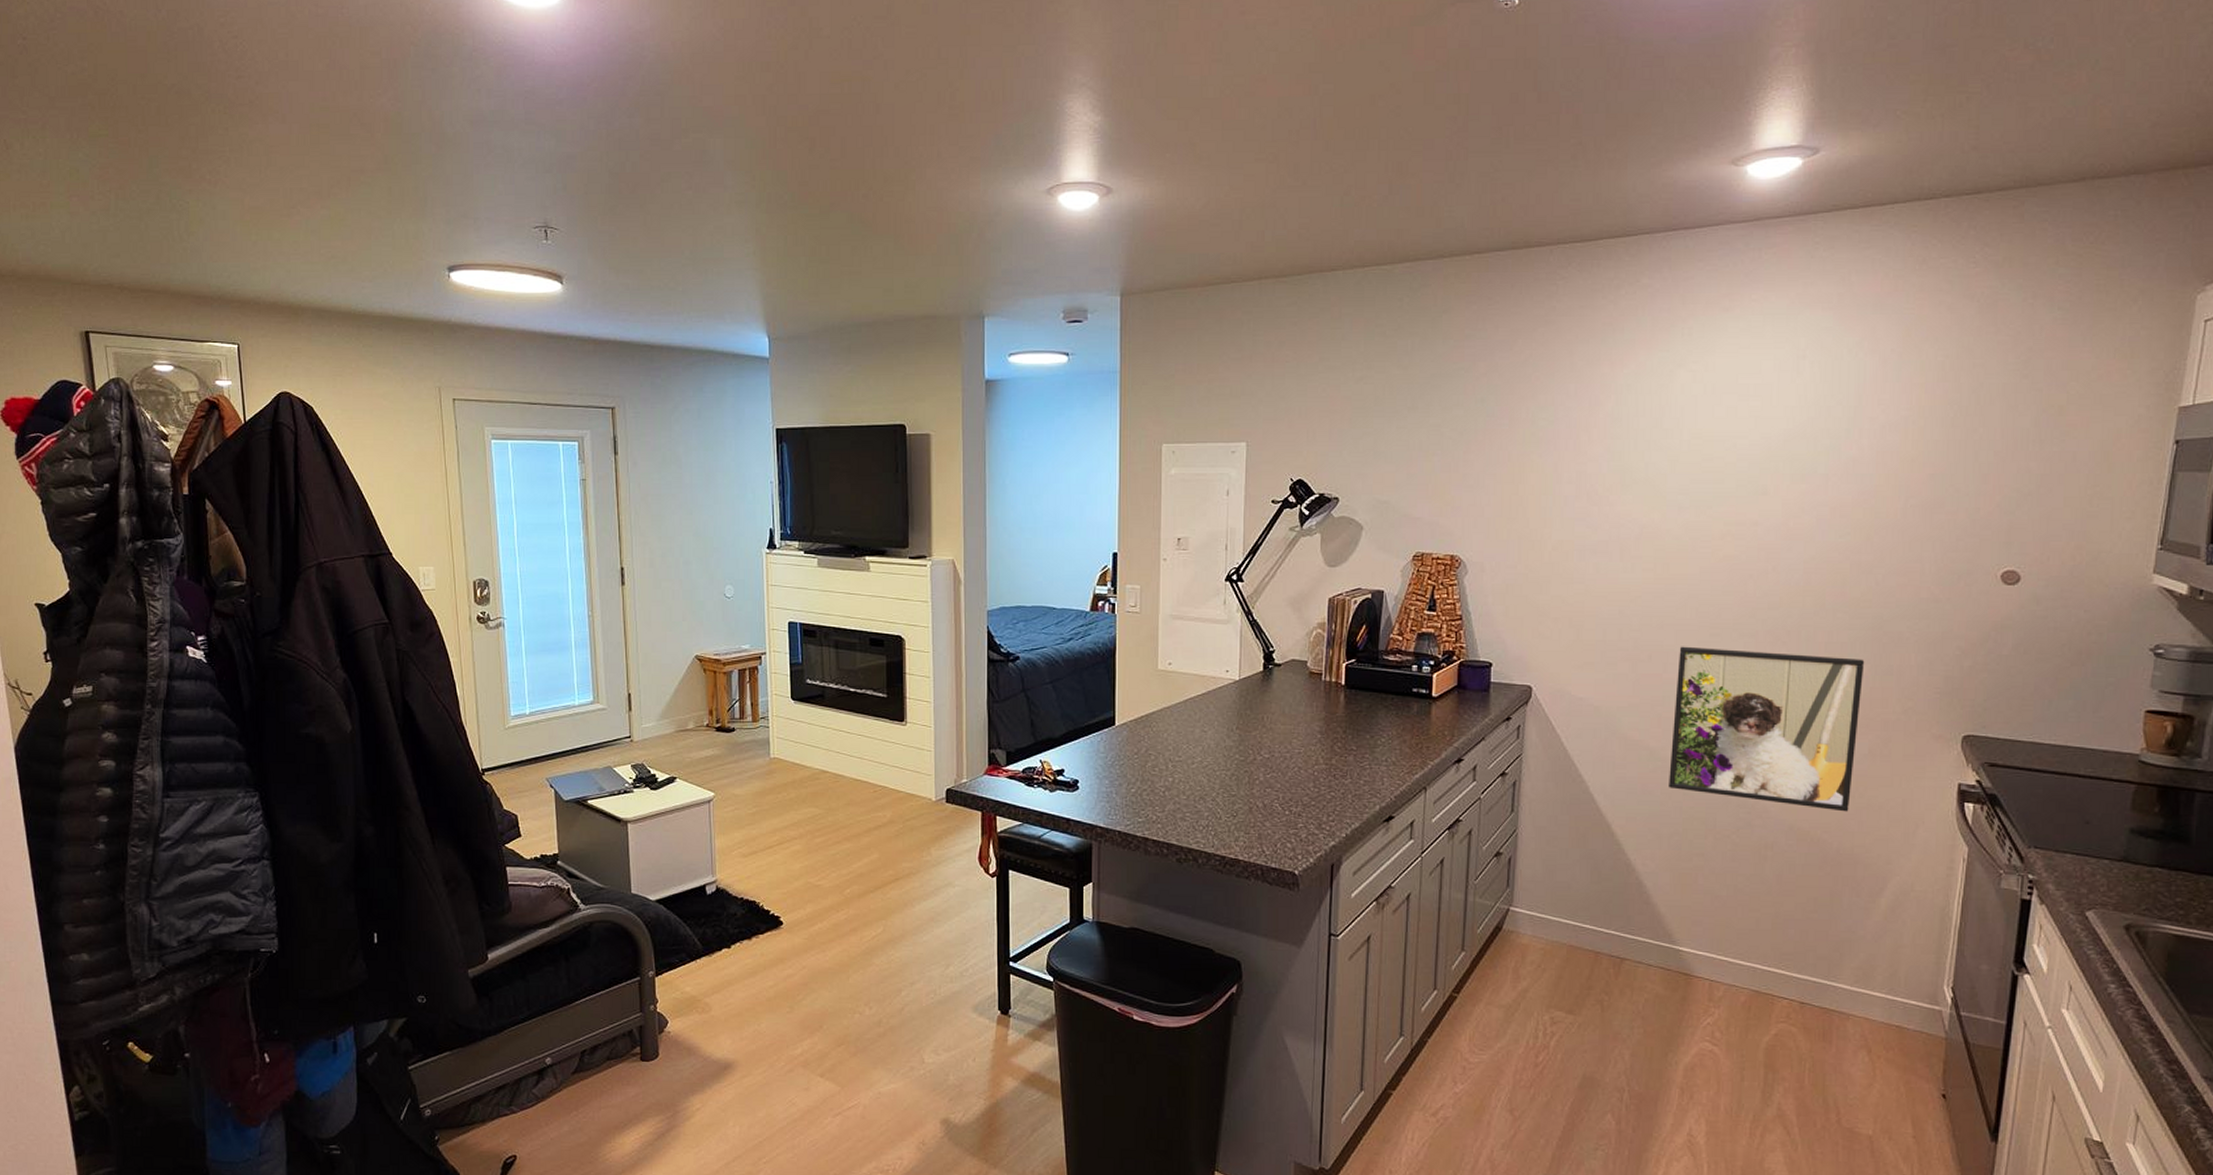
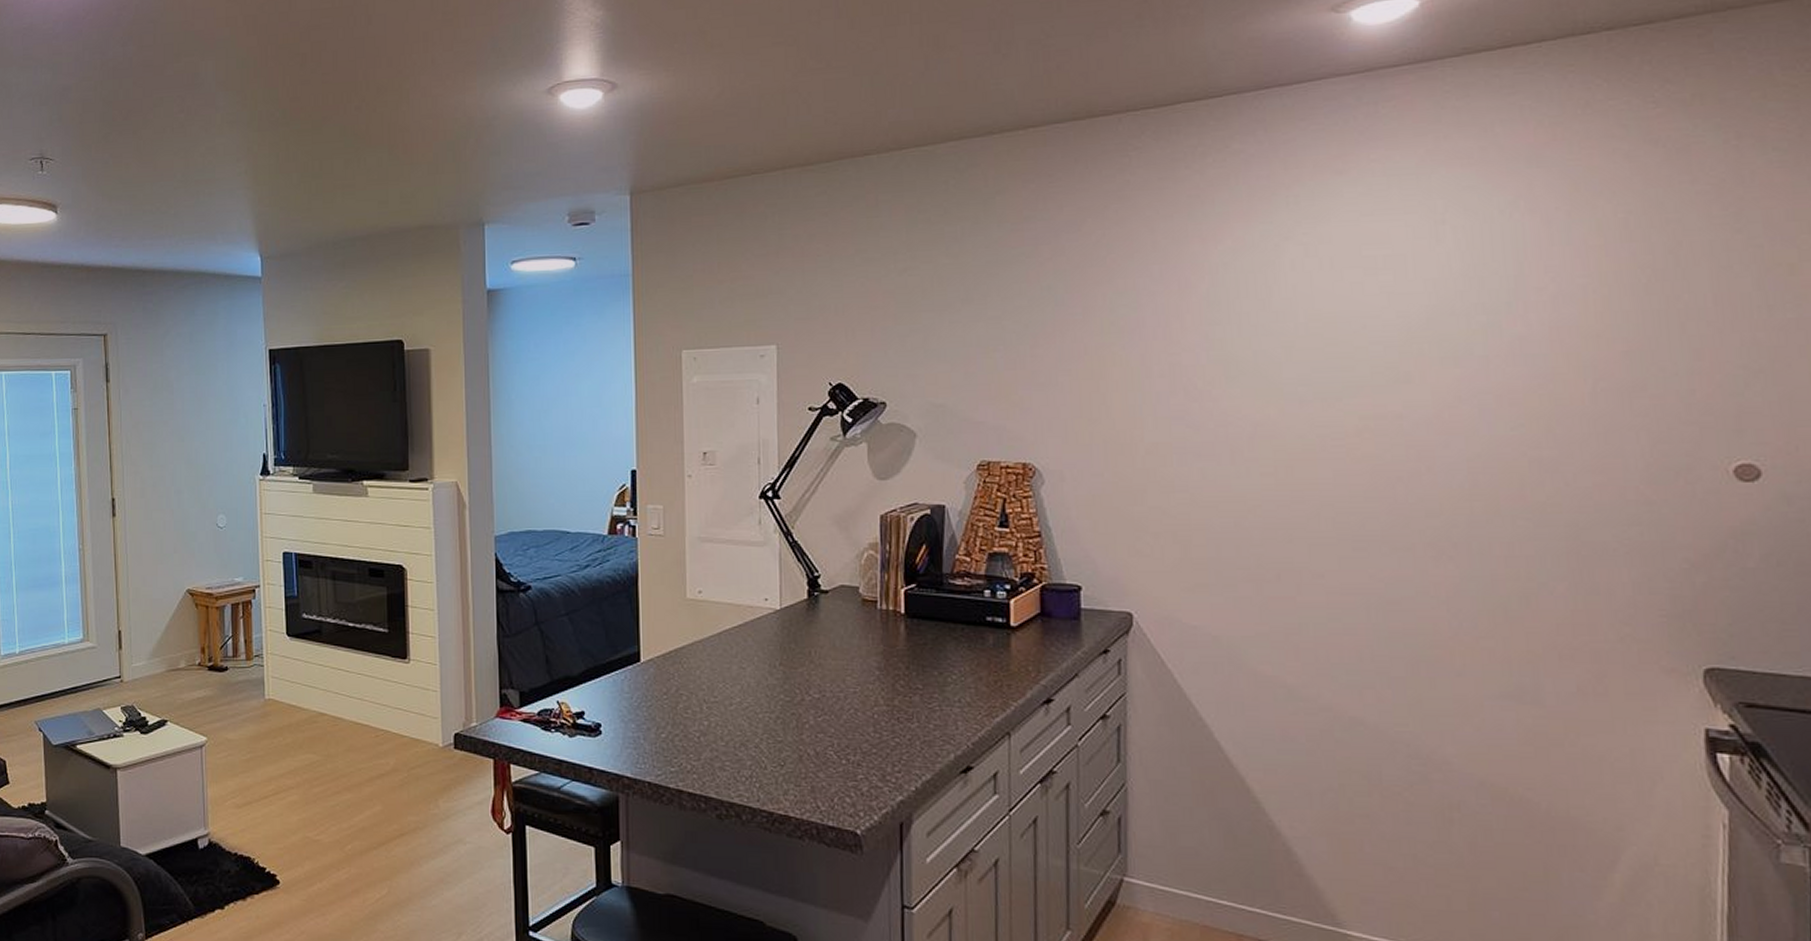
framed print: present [1669,646,1865,812] -> none [1314,563,1561,764]

